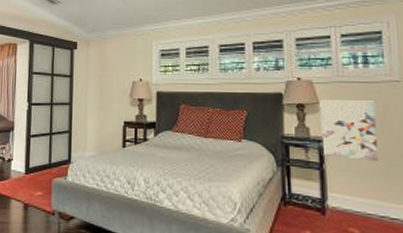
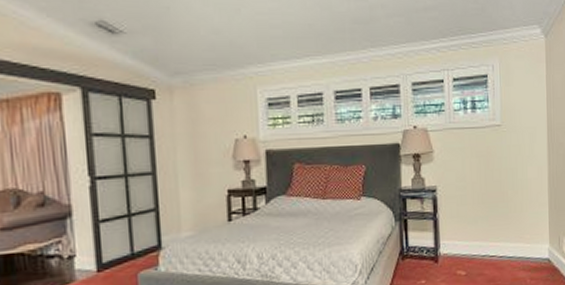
wall art: present [320,100,378,161] -> none [434,146,482,206]

